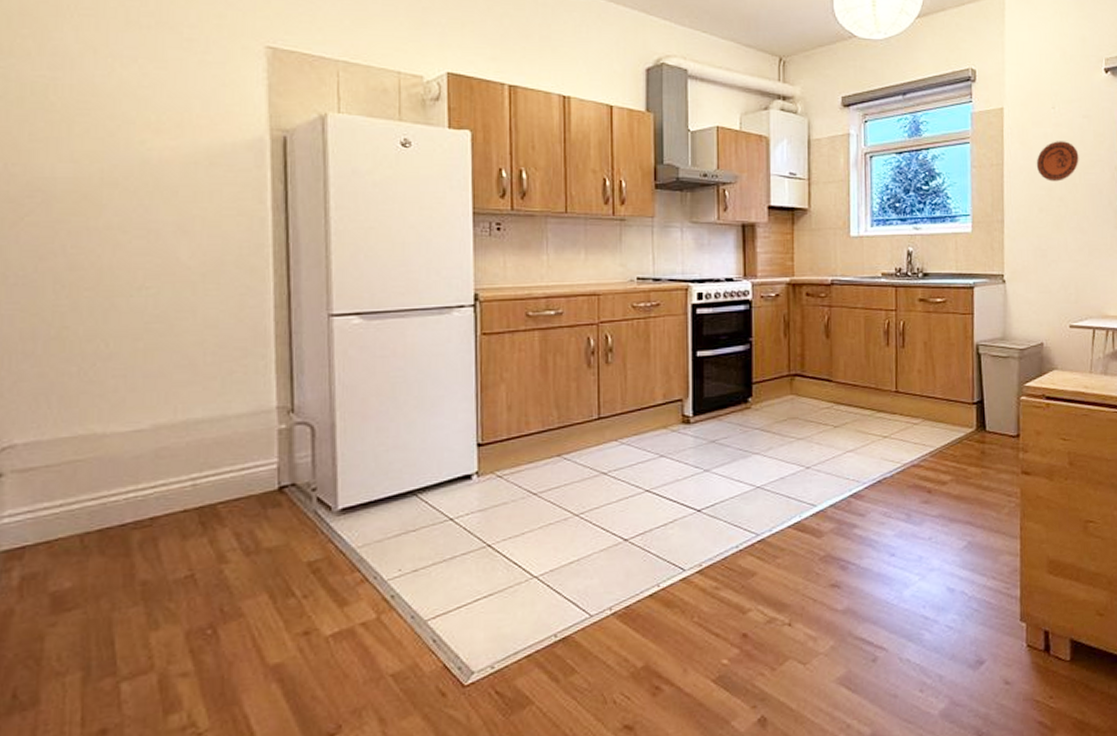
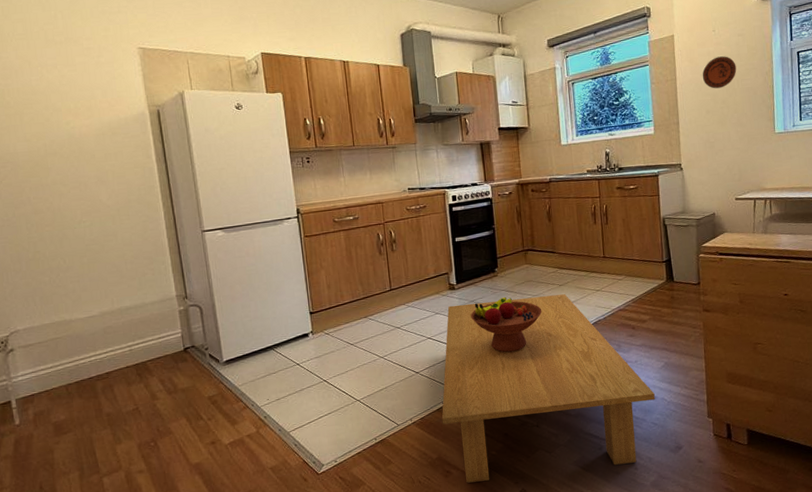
coffee table: none [655,439,952,706] -> present [441,294,655,483]
fruit bowl: none [709,439,808,517] -> present [471,297,542,353]

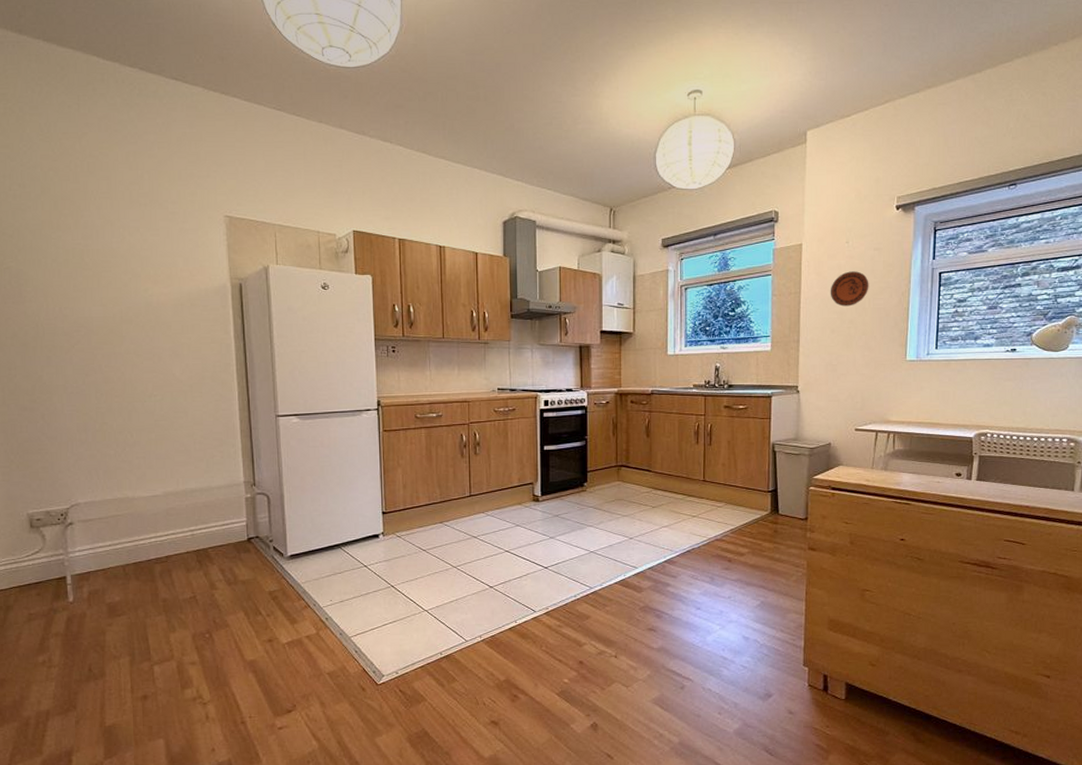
coffee table: present [441,294,655,483] -> none [513,517,747,710]
fruit bowl: present [471,297,542,353] -> none [554,515,631,575]

